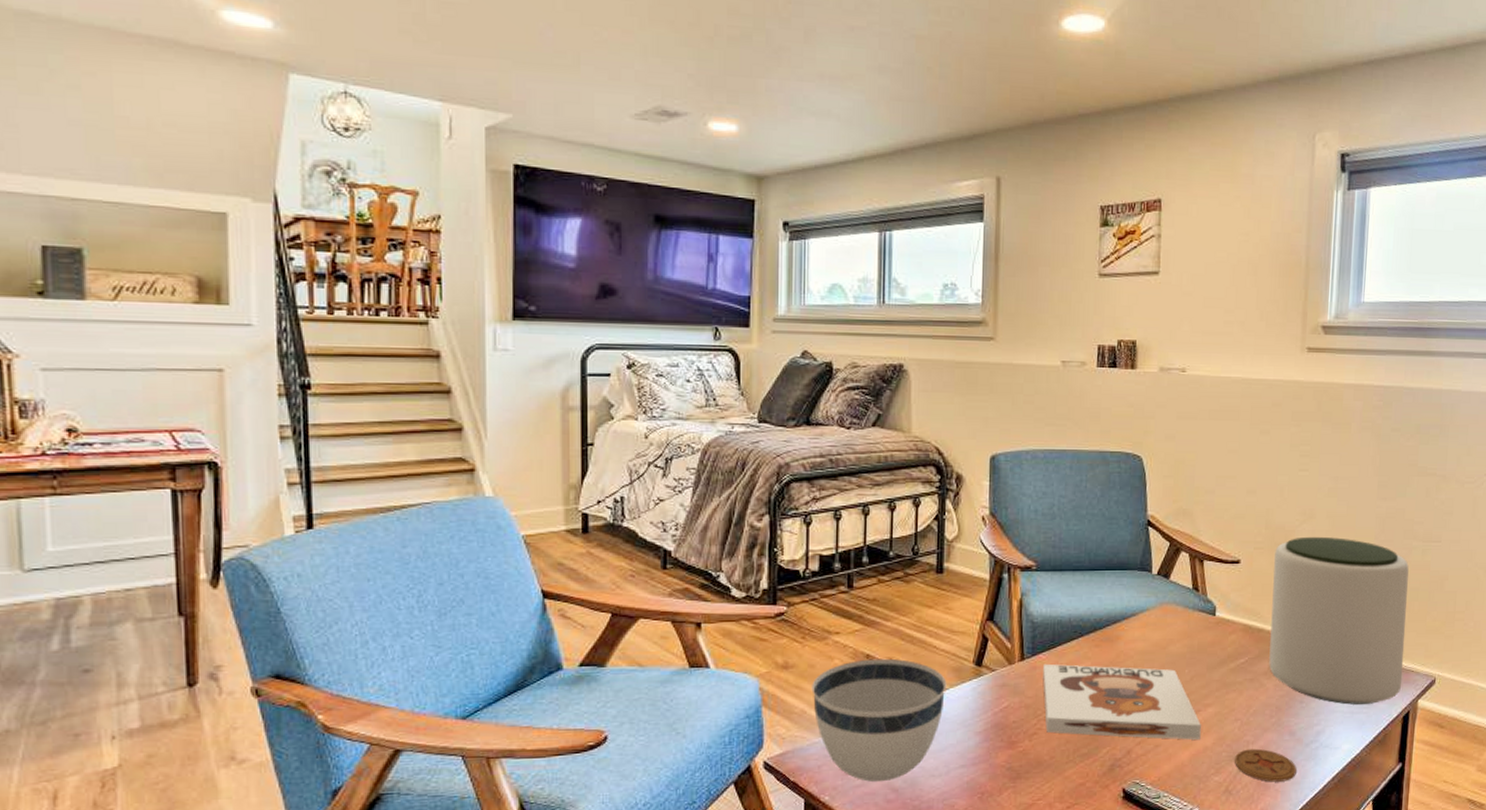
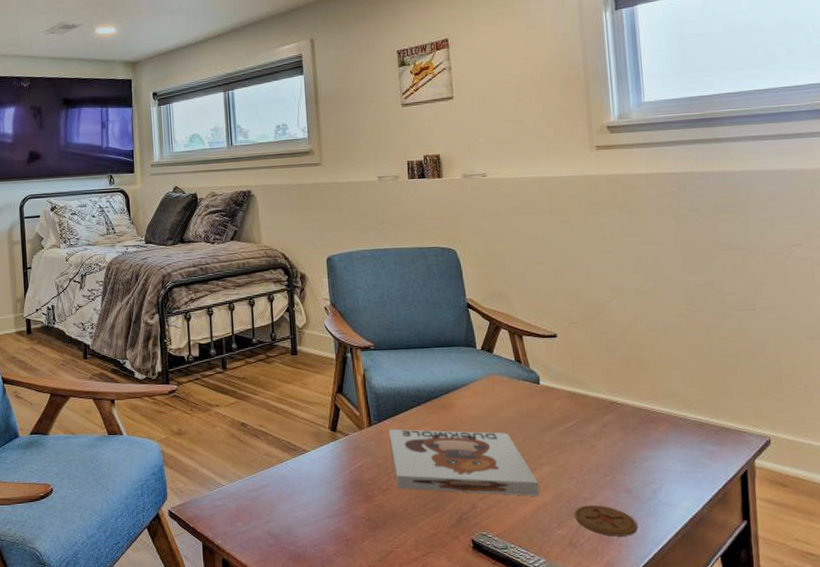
bowl: present [812,658,947,783] -> none [201,426,309,530]
plant pot: present [1269,536,1409,705] -> none [589,310,735,464]

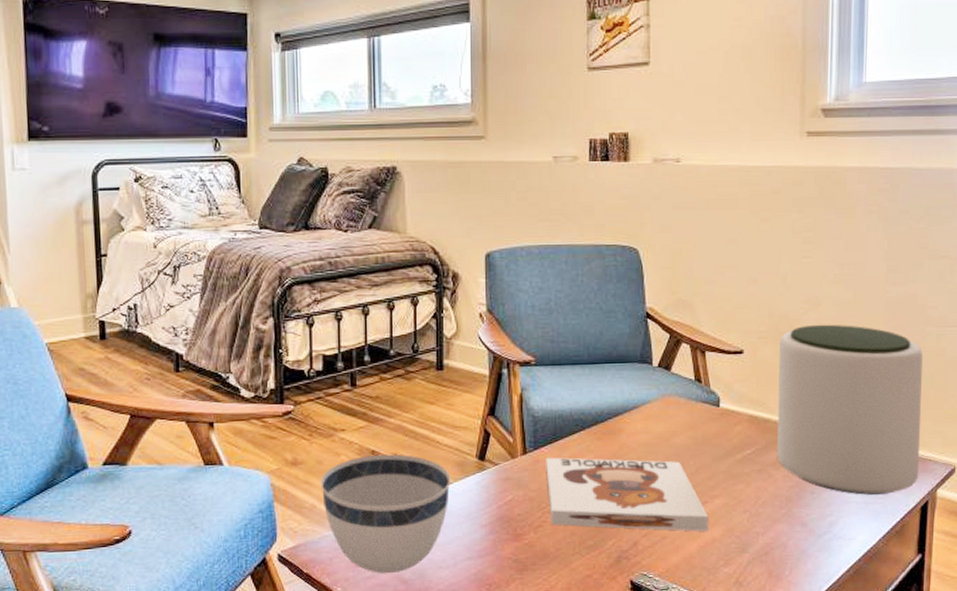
bowl: none [201,426,309,530] -> present [320,454,451,574]
coaster: present [575,505,638,537] -> none [745,540,810,574]
plant pot: none [589,310,735,464] -> present [777,324,923,495]

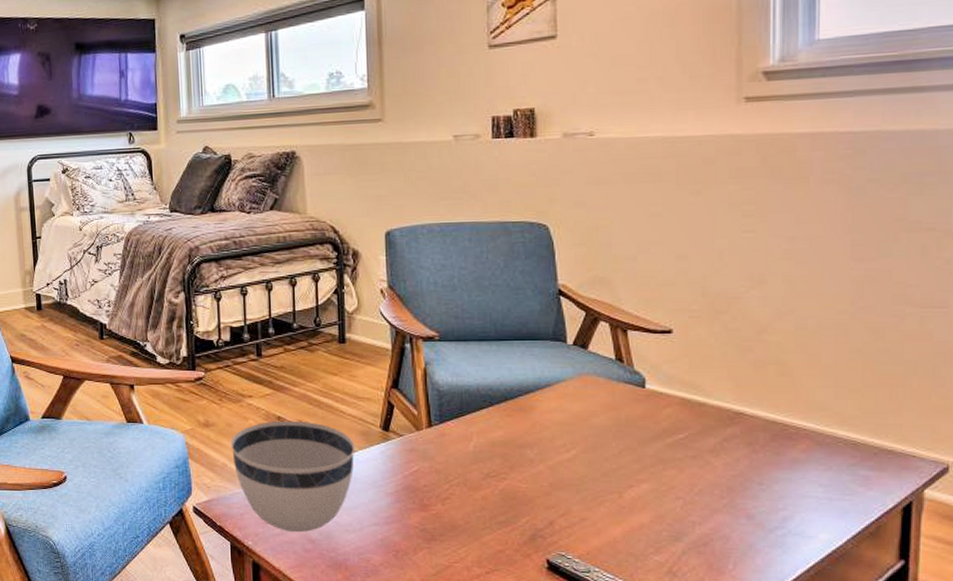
board game: present [546,457,708,532] -> none [452,431,635,517]
plant pot: present [777,324,923,495] -> none [715,303,902,491]

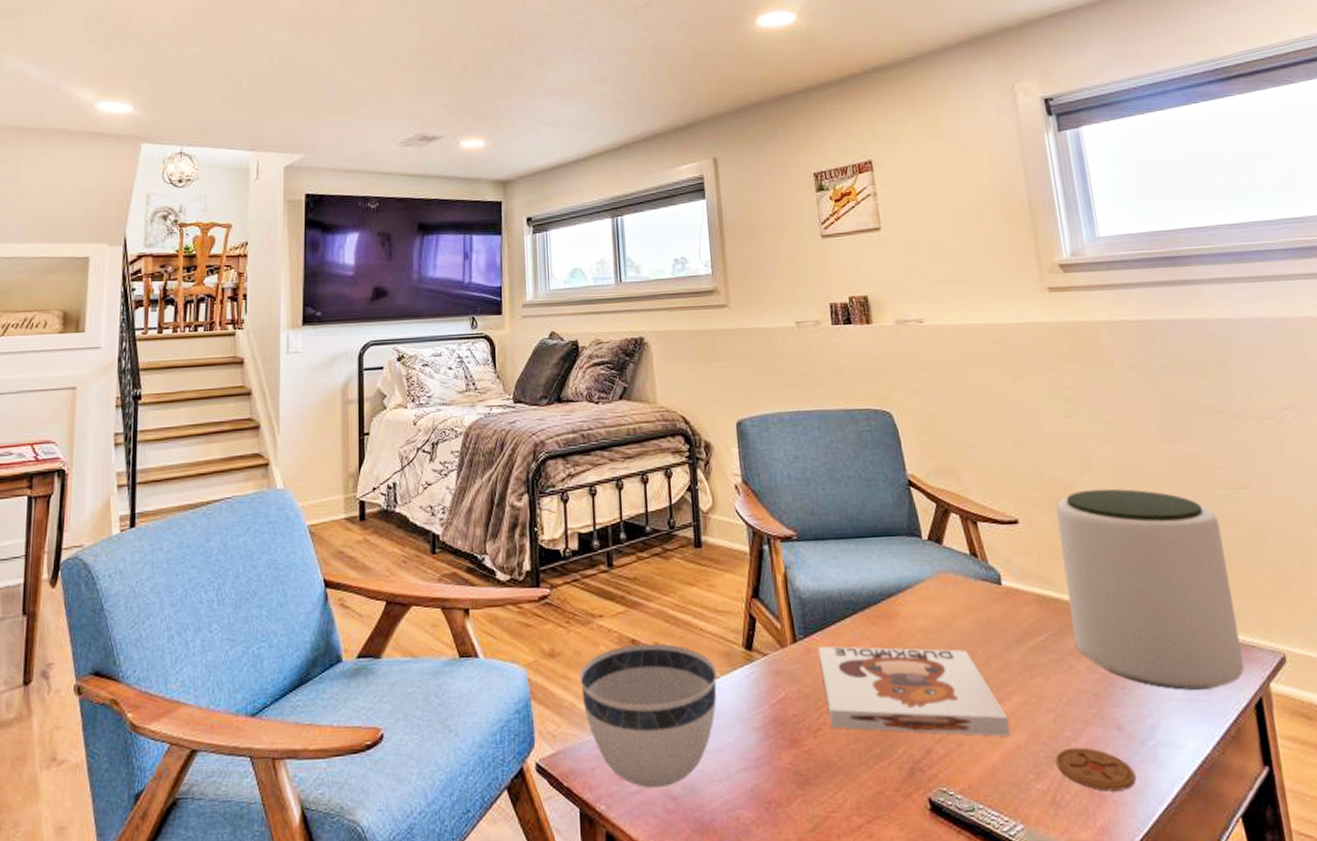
board game: none [452,431,635,517] -> present [818,645,1010,737]
coaster: none [678,530,758,568] -> present [1056,747,1136,791]
plant pot: none [715,303,902,491] -> present [1056,488,1245,690]

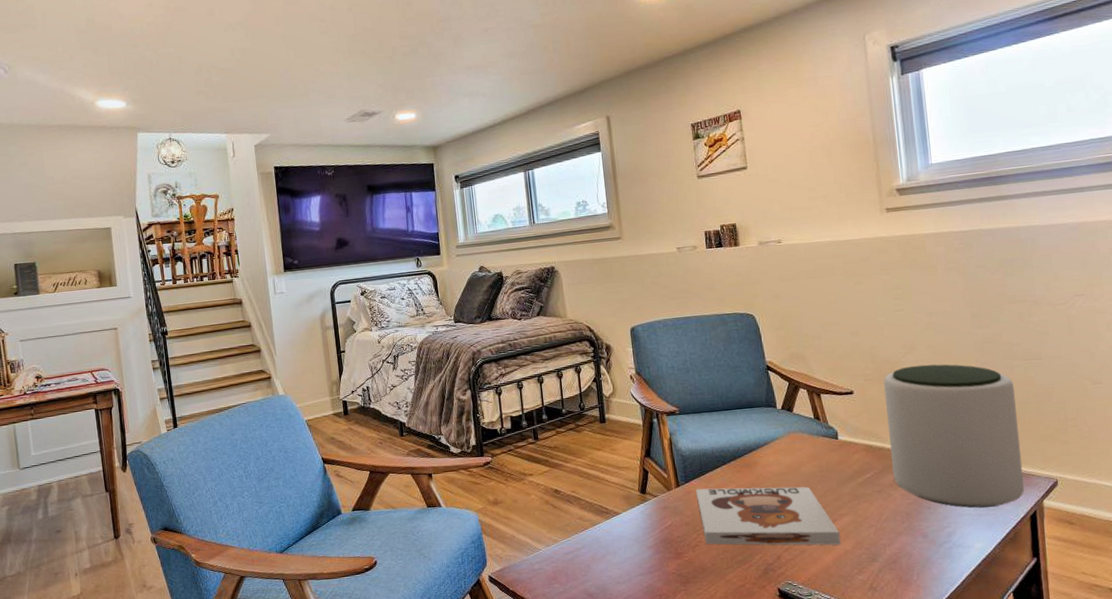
bowl: present [579,643,718,789] -> none [517,491,620,590]
coaster: present [1056,747,1136,791] -> none [874,550,934,579]

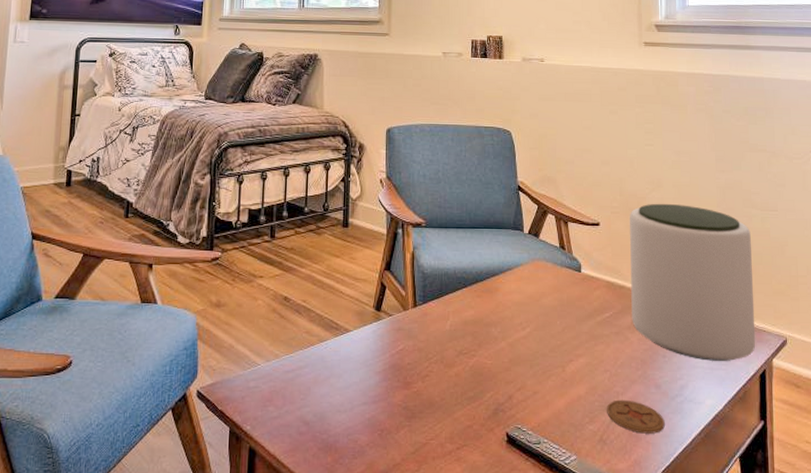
board game: present [696,486,841,546] -> none [433,311,574,389]
coaster: none [874,550,934,579] -> present [607,399,665,434]

